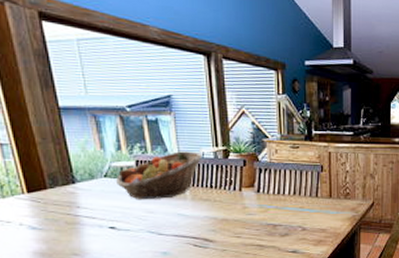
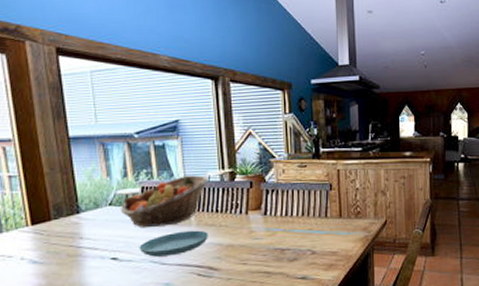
saucer: none [136,204,203,228] -> present [139,230,208,257]

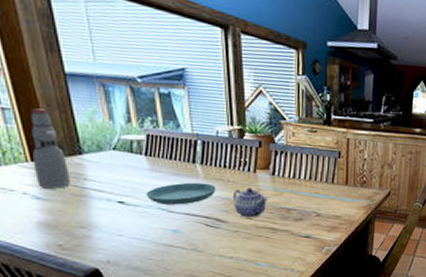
bottle: none [33,173,67,253] -> present [31,108,70,190]
fruit basket: present [120,175,209,227] -> none [124,128,217,176]
teapot: none [226,230,261,263] -> present [233,188,268,218]

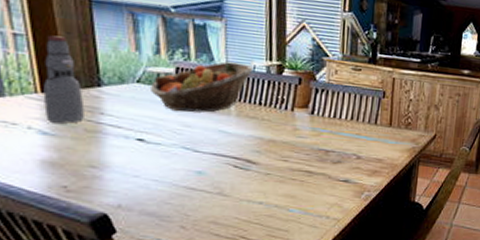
fruit basket: none [124,128,217,176] -> present [149,61,254,113]
saucer: present [146,182,216,205] -> none [169,120,249,144]
teapot: present [233,188,268,218] -> none [267,127,305,160]

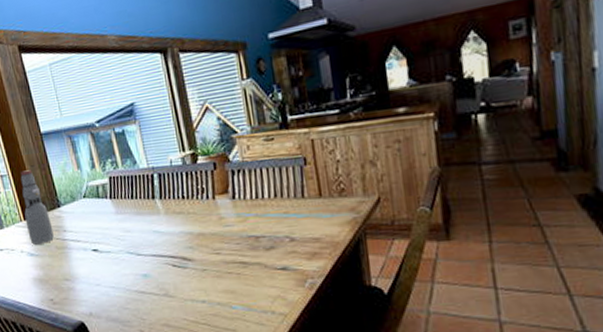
fruit basket: present [149,61,254,113] -> none [93,160,171,218]

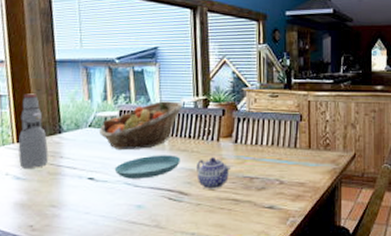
fruit basket: none [93,160,171,218] -> present [98,101,183,149]
saucer: none [115,219,178,248] -> present [114,155,181,179]
teapot: none [195,217,232,253] -> present [197,157,230,189]

